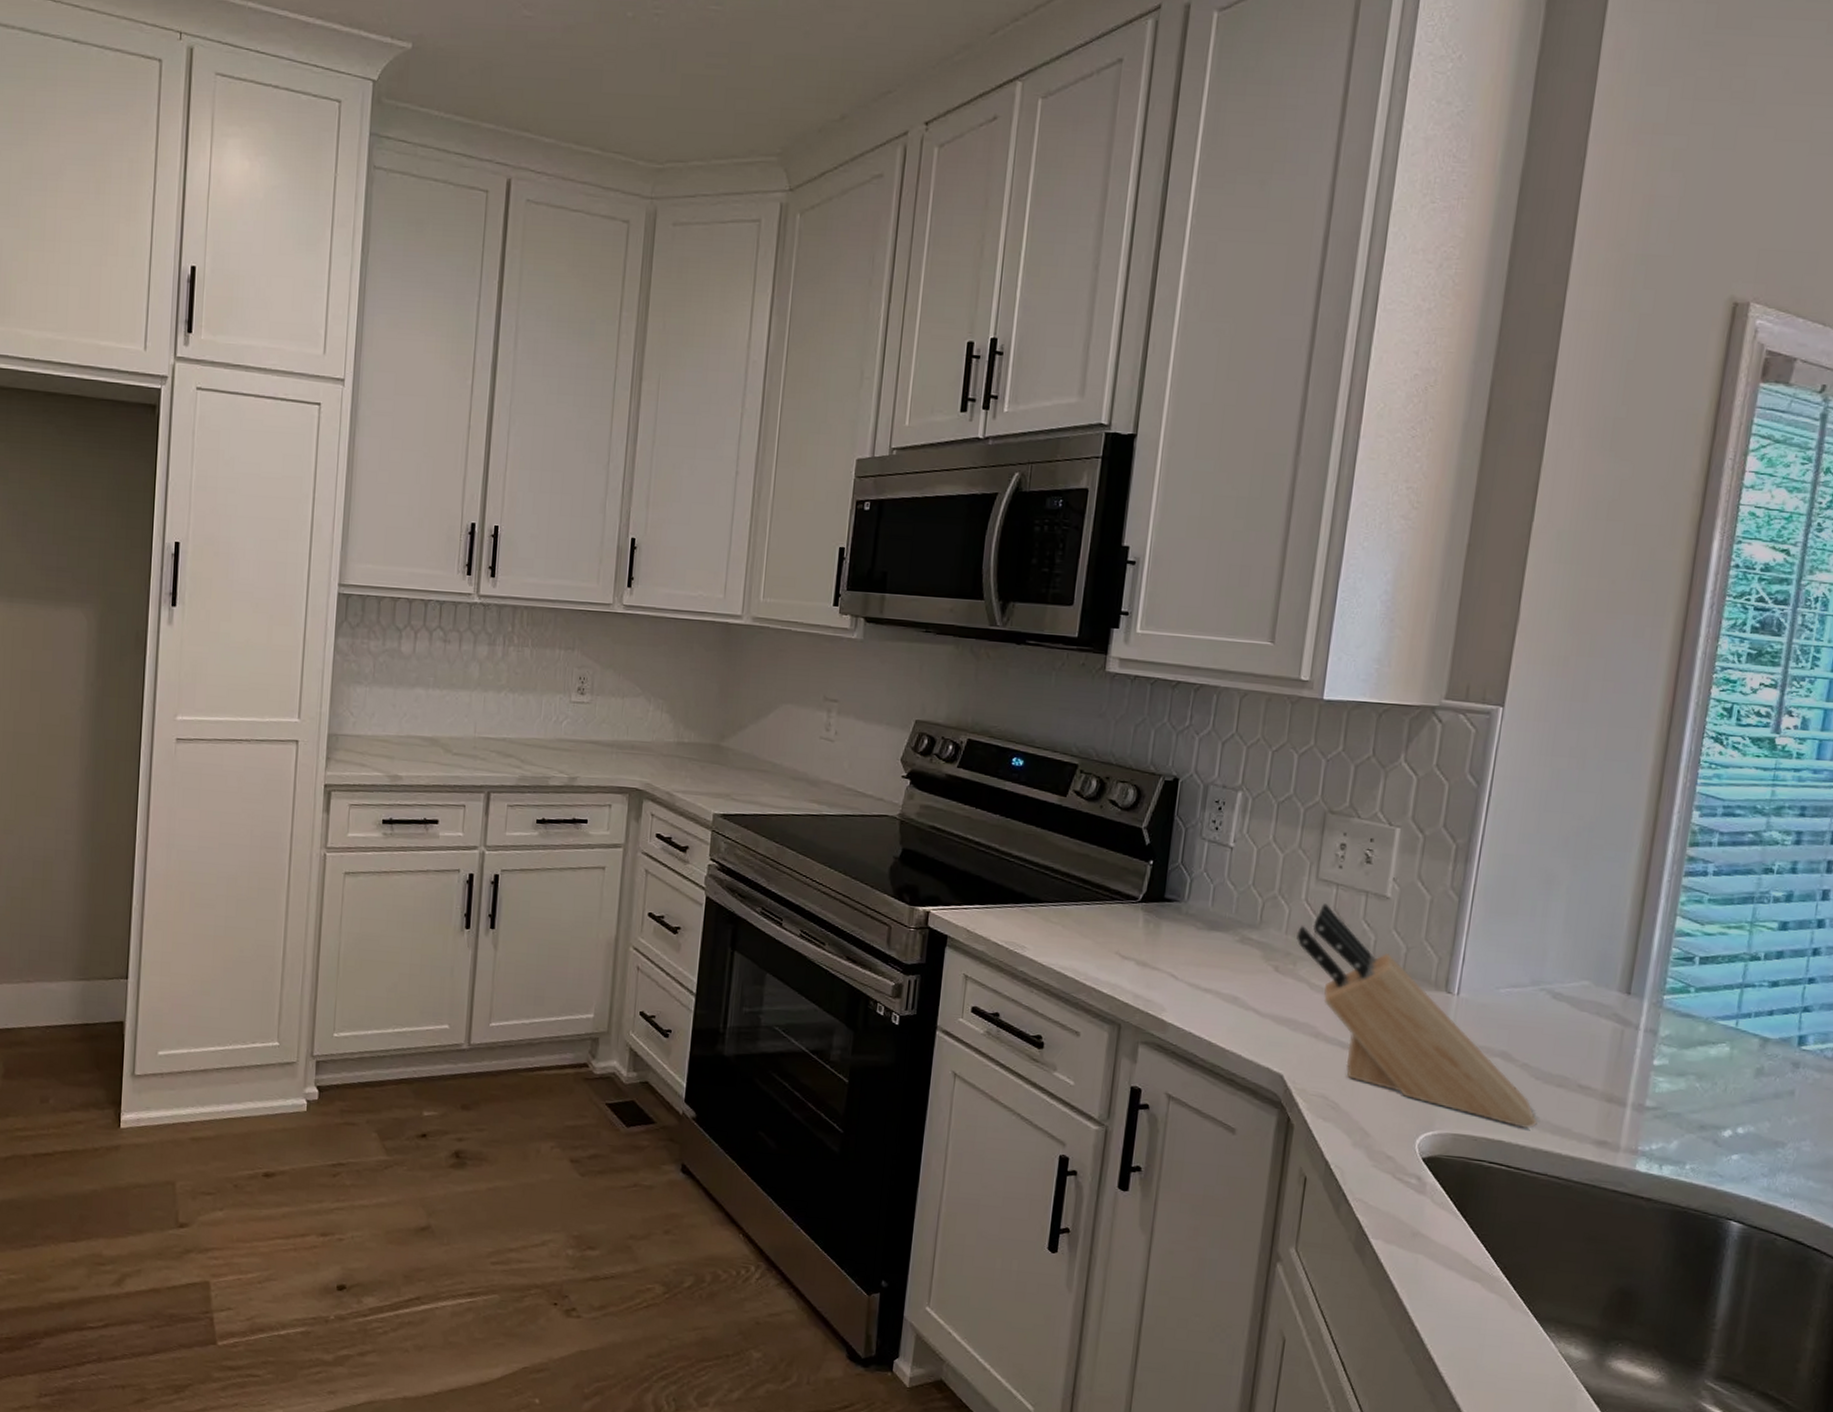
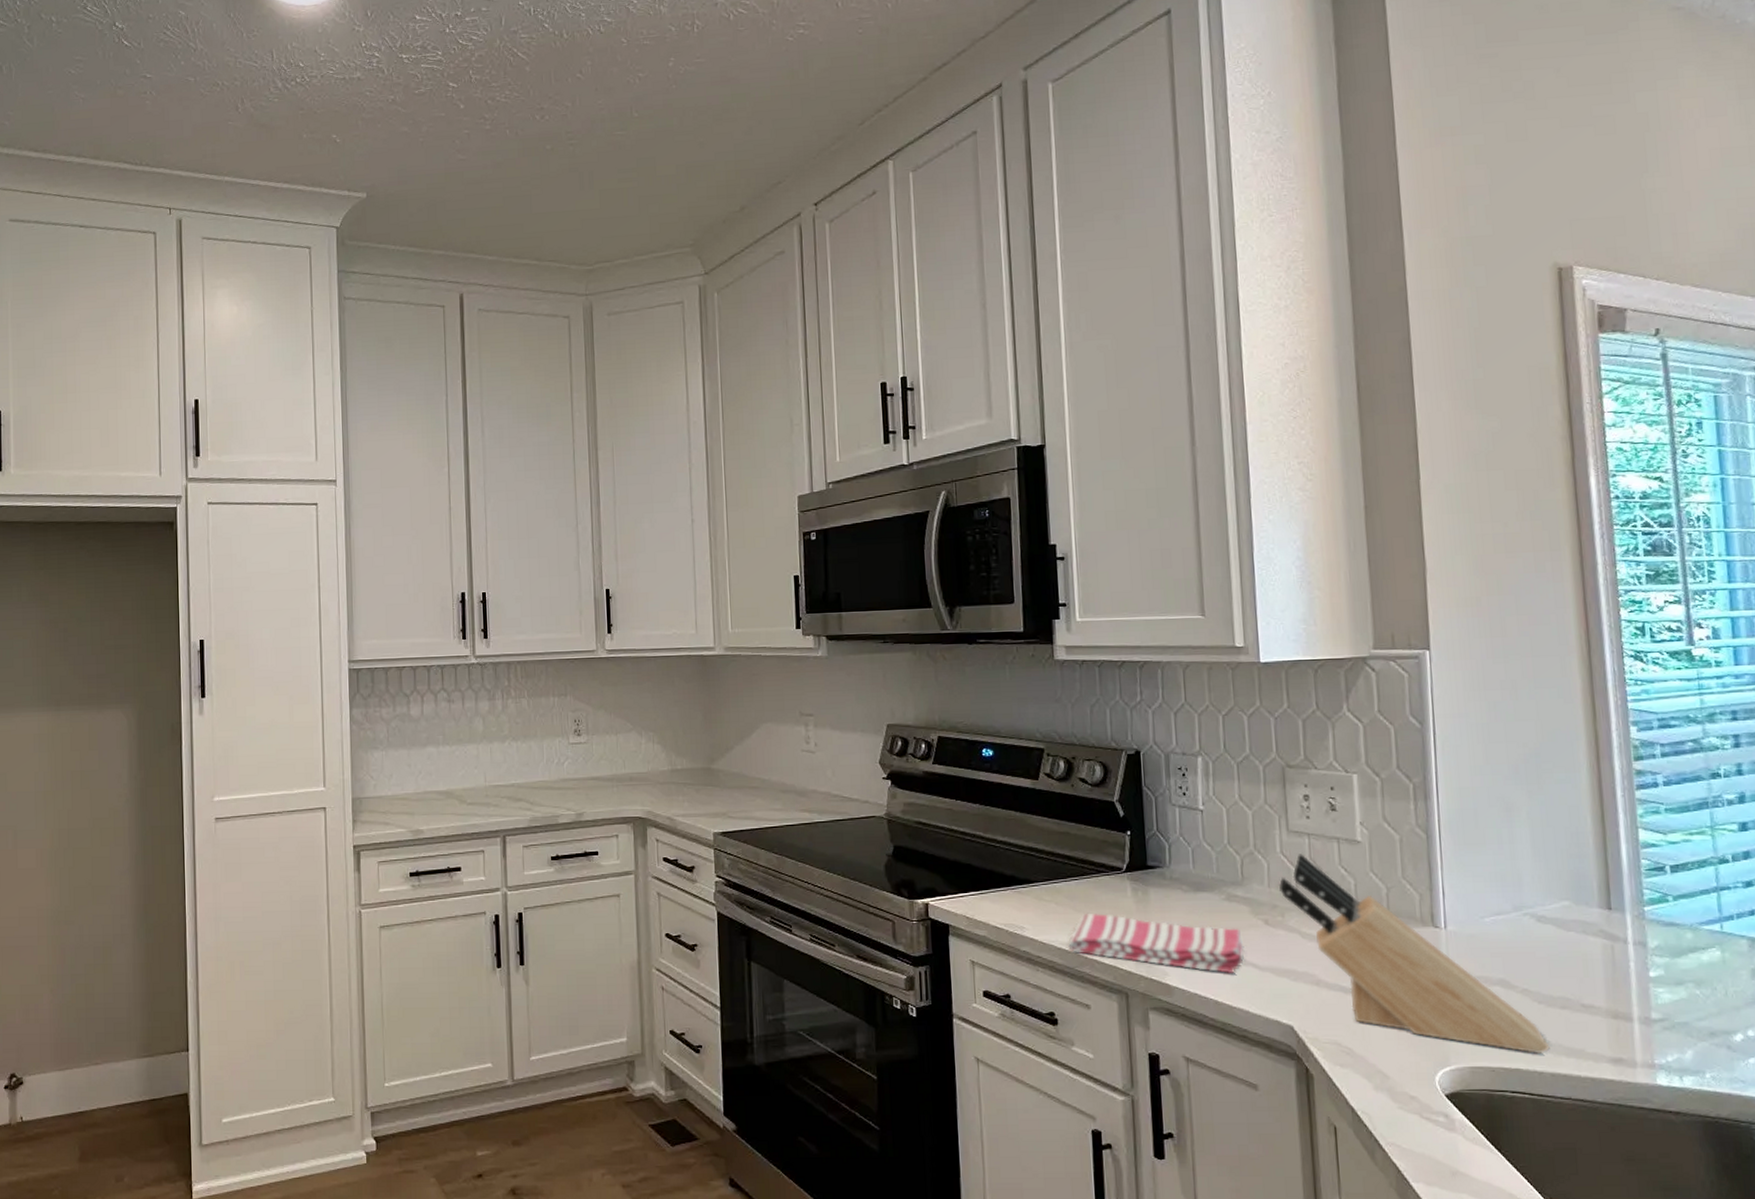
dish towel: none [1068,940,1249,1016] -> present [1068,913,1244,973]

